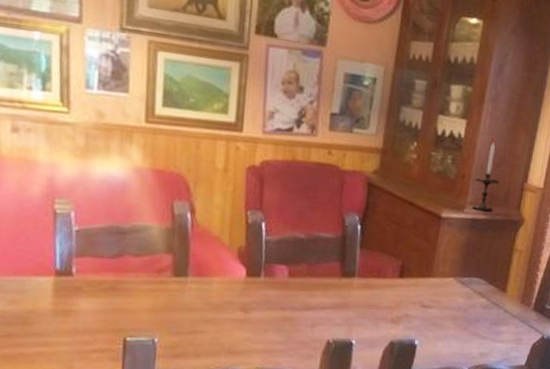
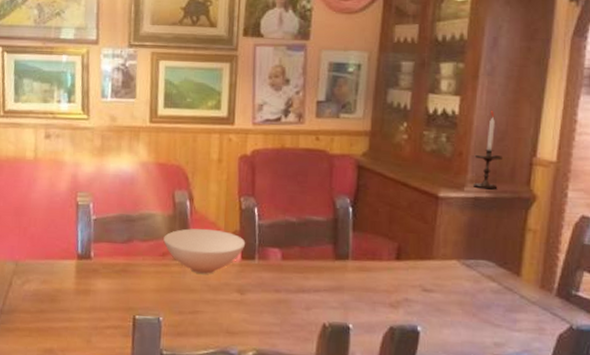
bowl: none [160,243,252,292] -> present [163,228,246,274]

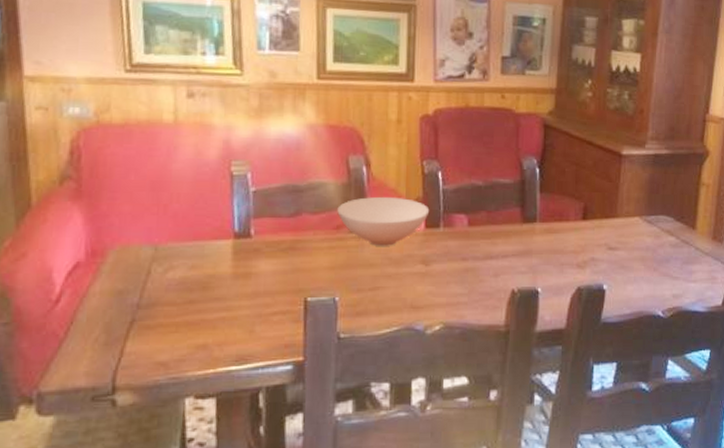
candlestick: present [474,111,502,190] -> none [654,68,679,146]

